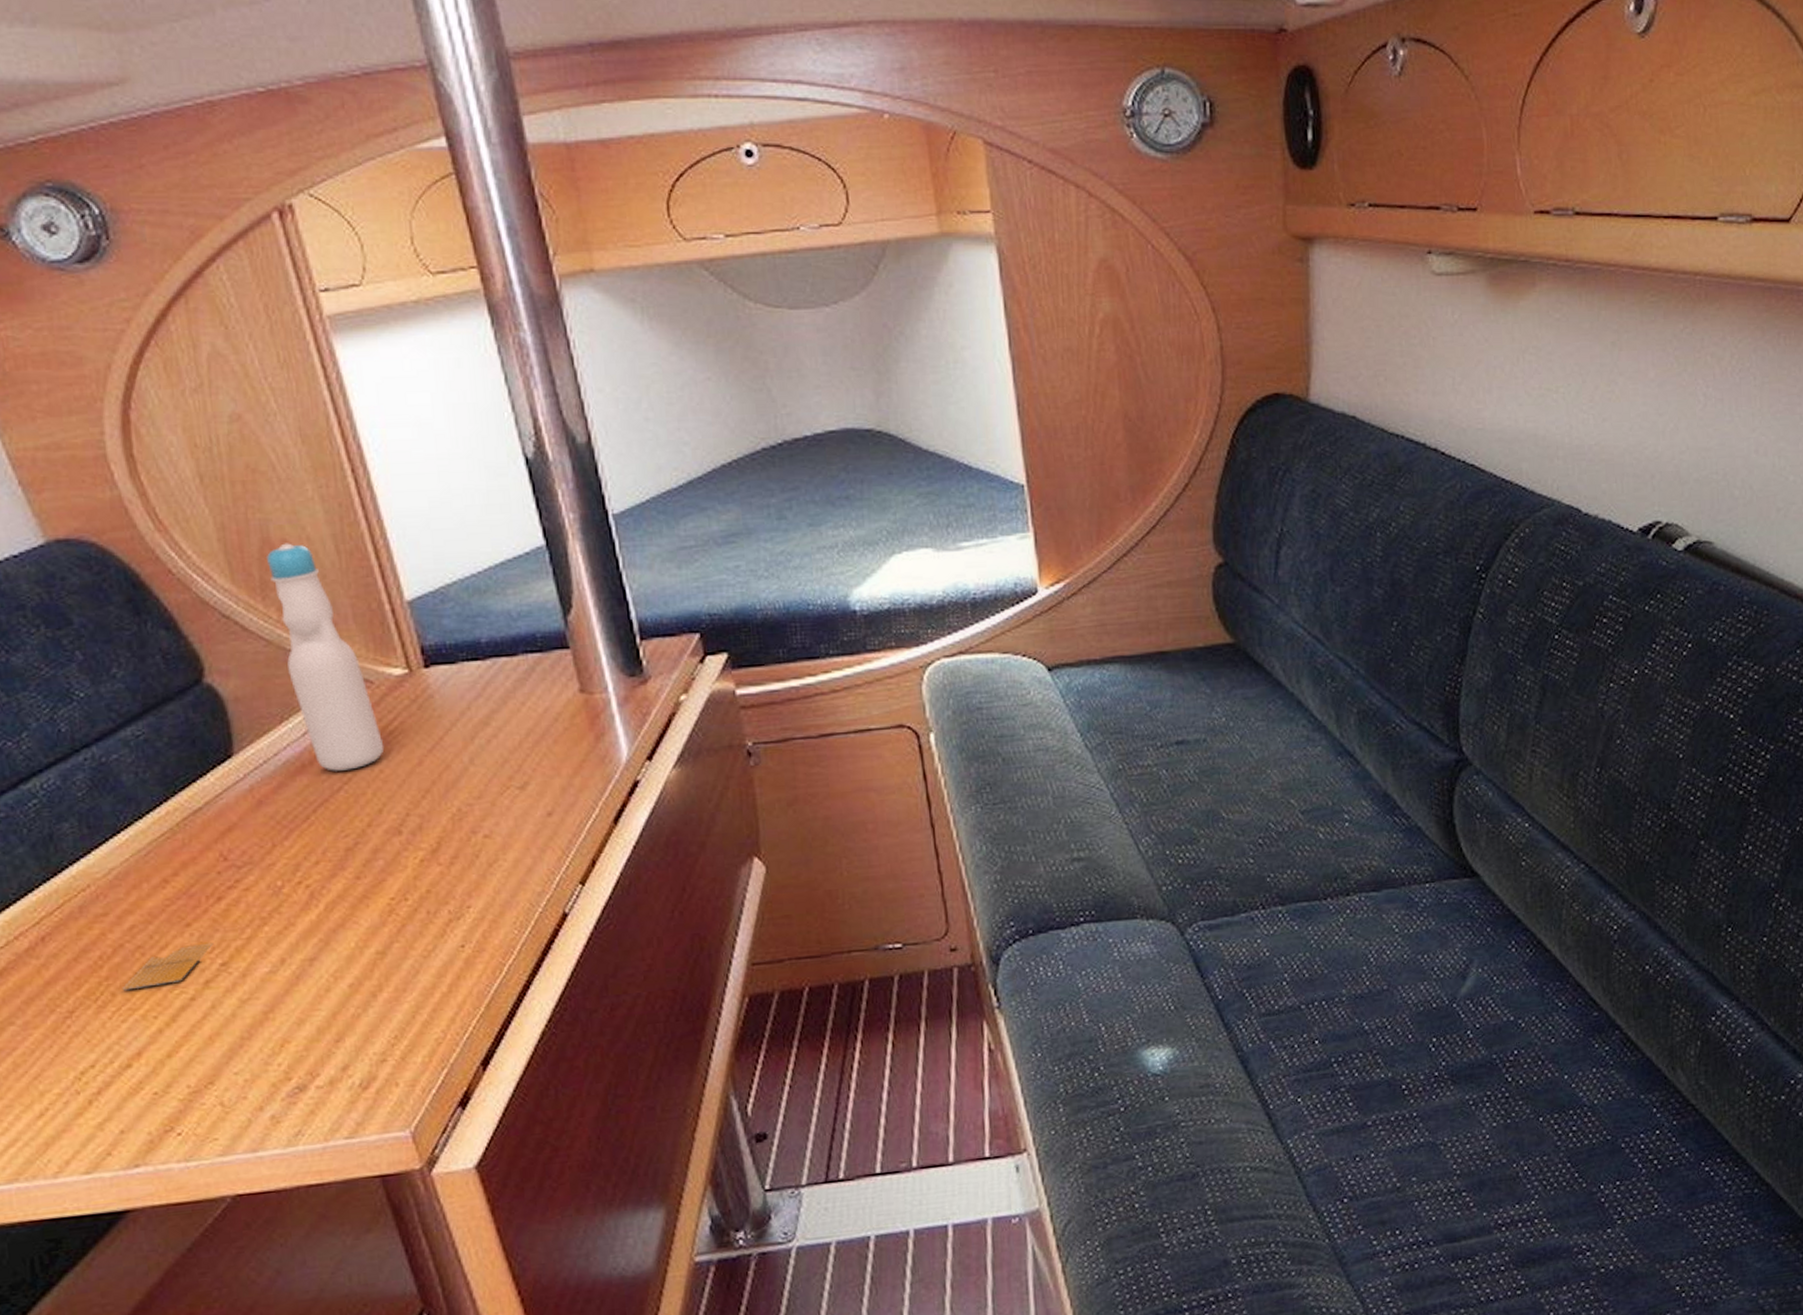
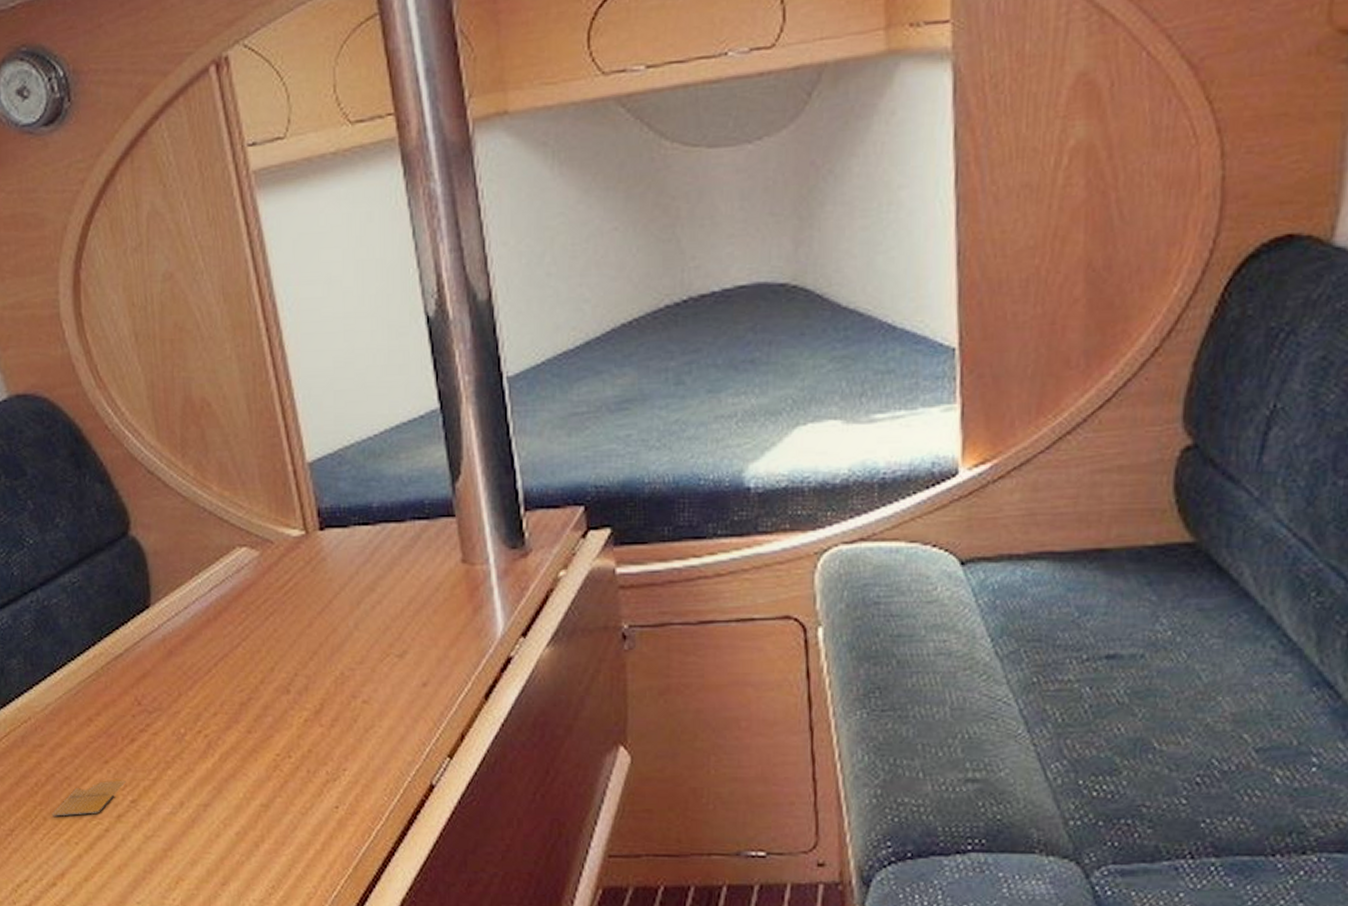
bottle: present [267,543,385,771] -> none [188,401,279,627]

